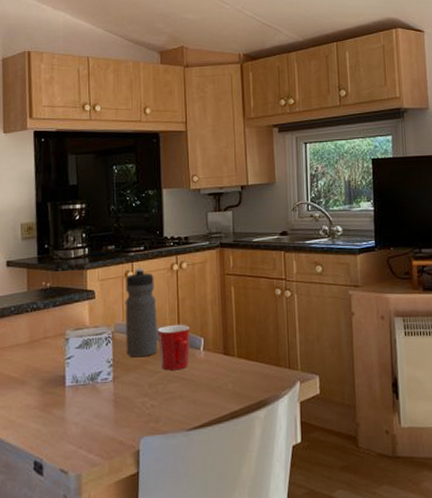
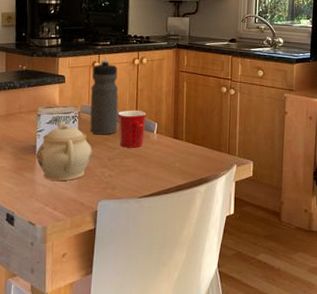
teapot: none [65,346,130,417] -> present [36,123,92,181]

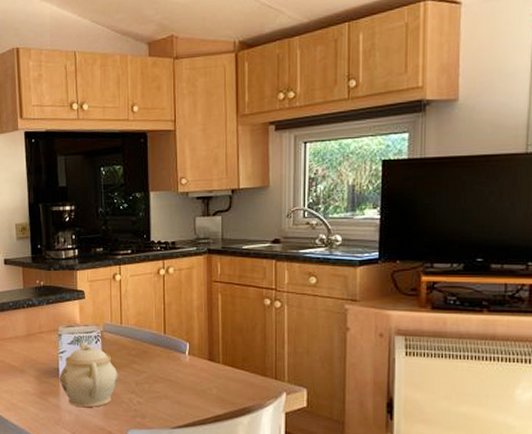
water bottle: present [90,59,119,135] -> none [113,271,145,357]
mug: present [117,110,146,148] -> none [144,328,176,372]

